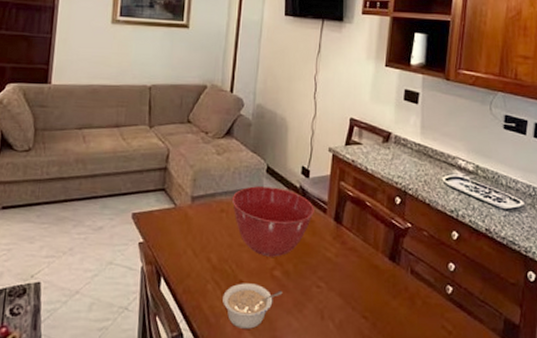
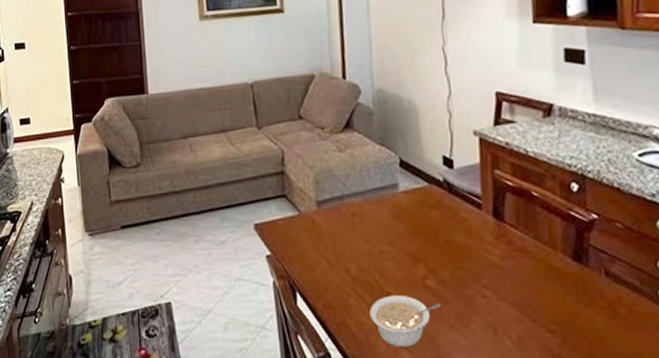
mixing bowl: present [231,186,314,257] -> none [363,183,466,264]

